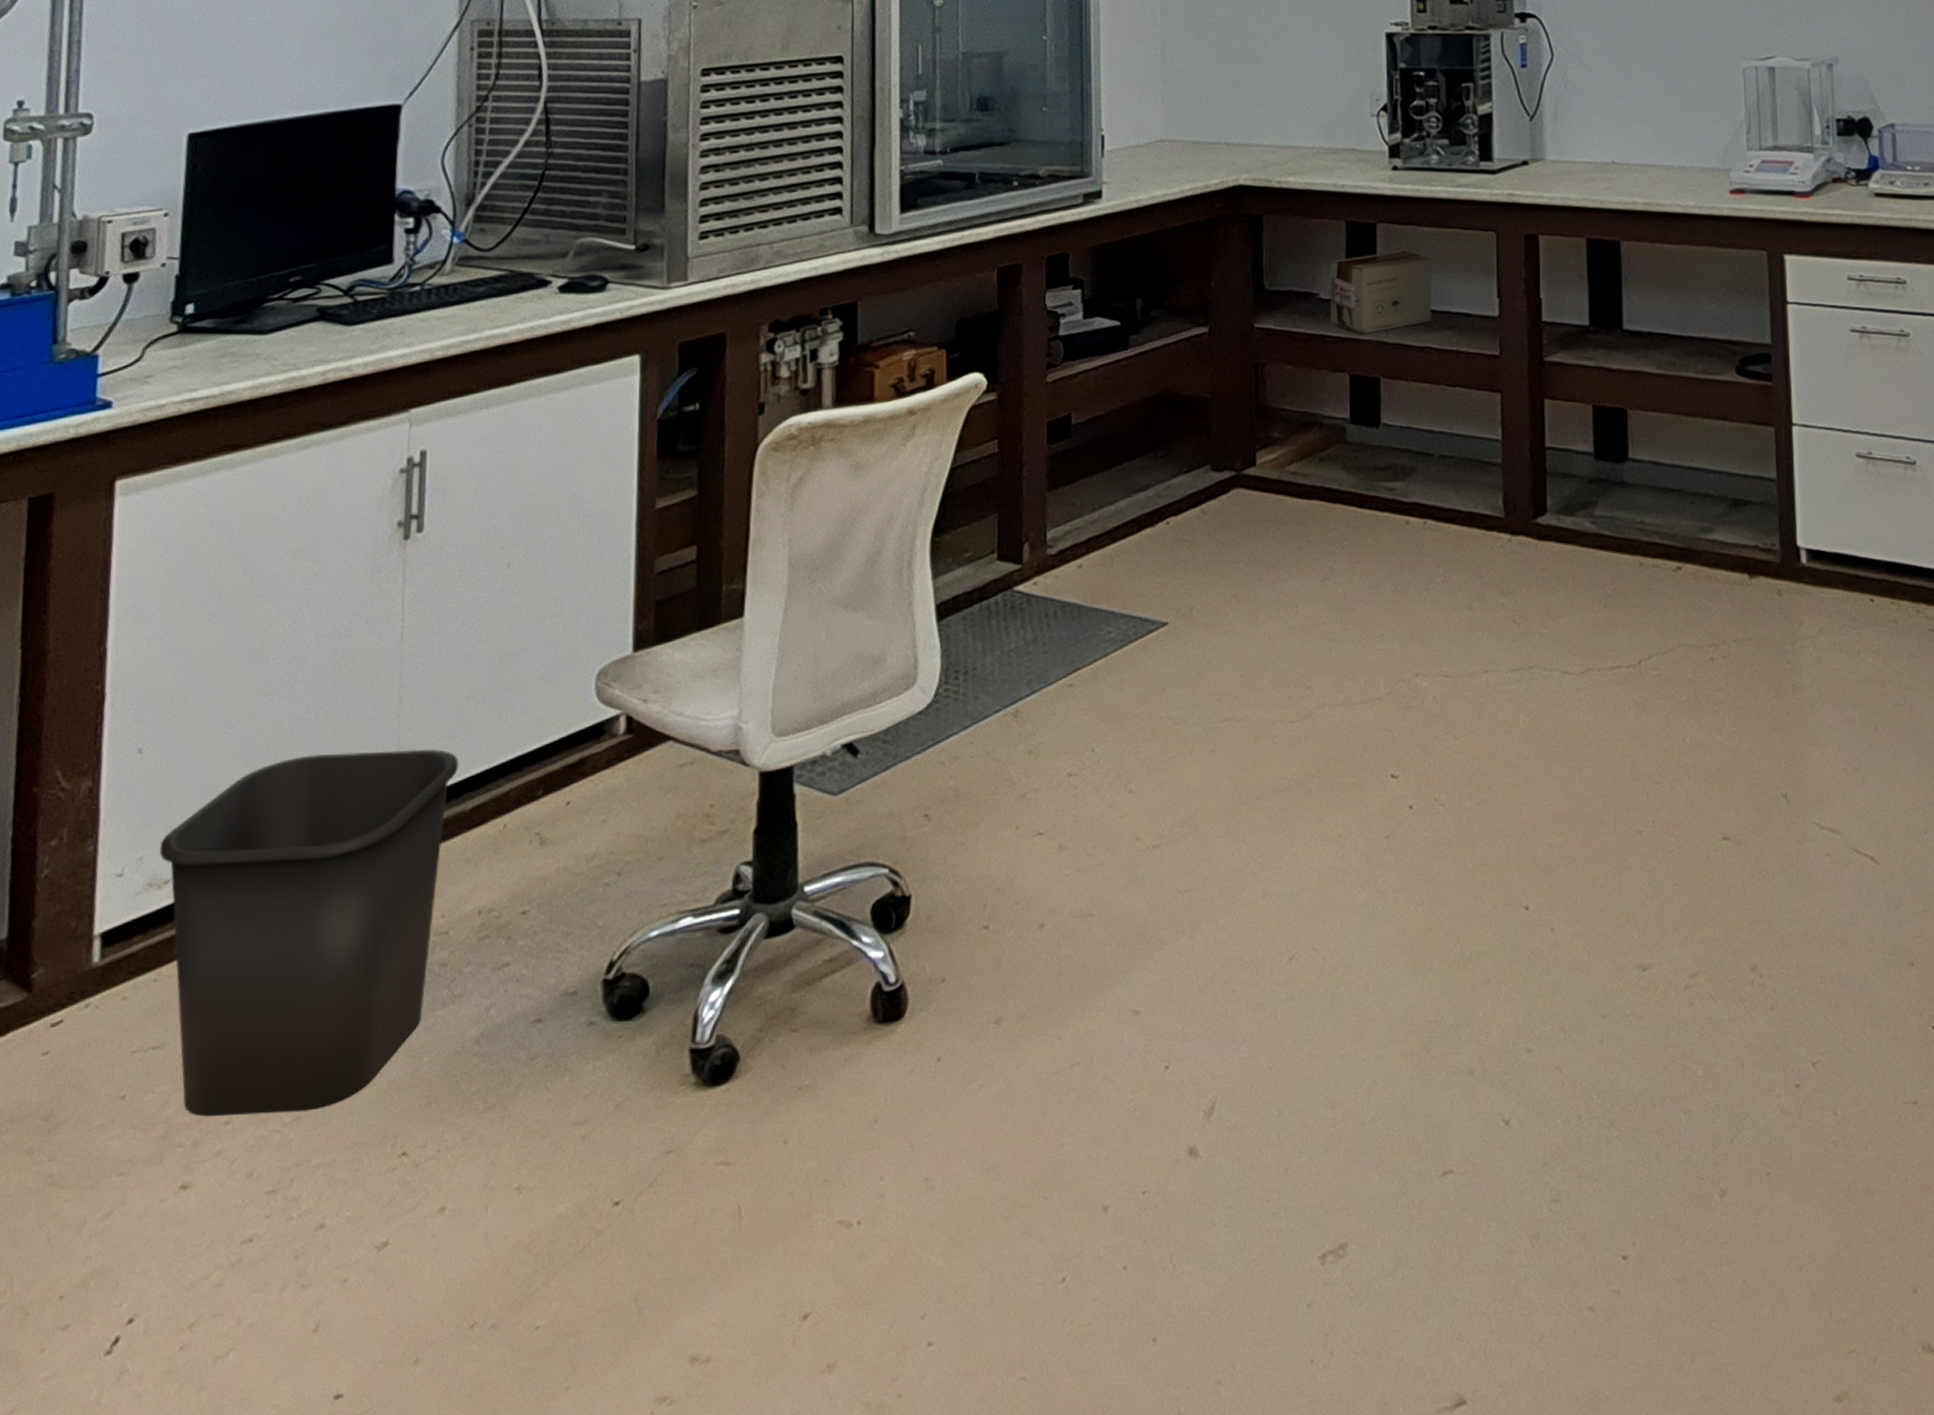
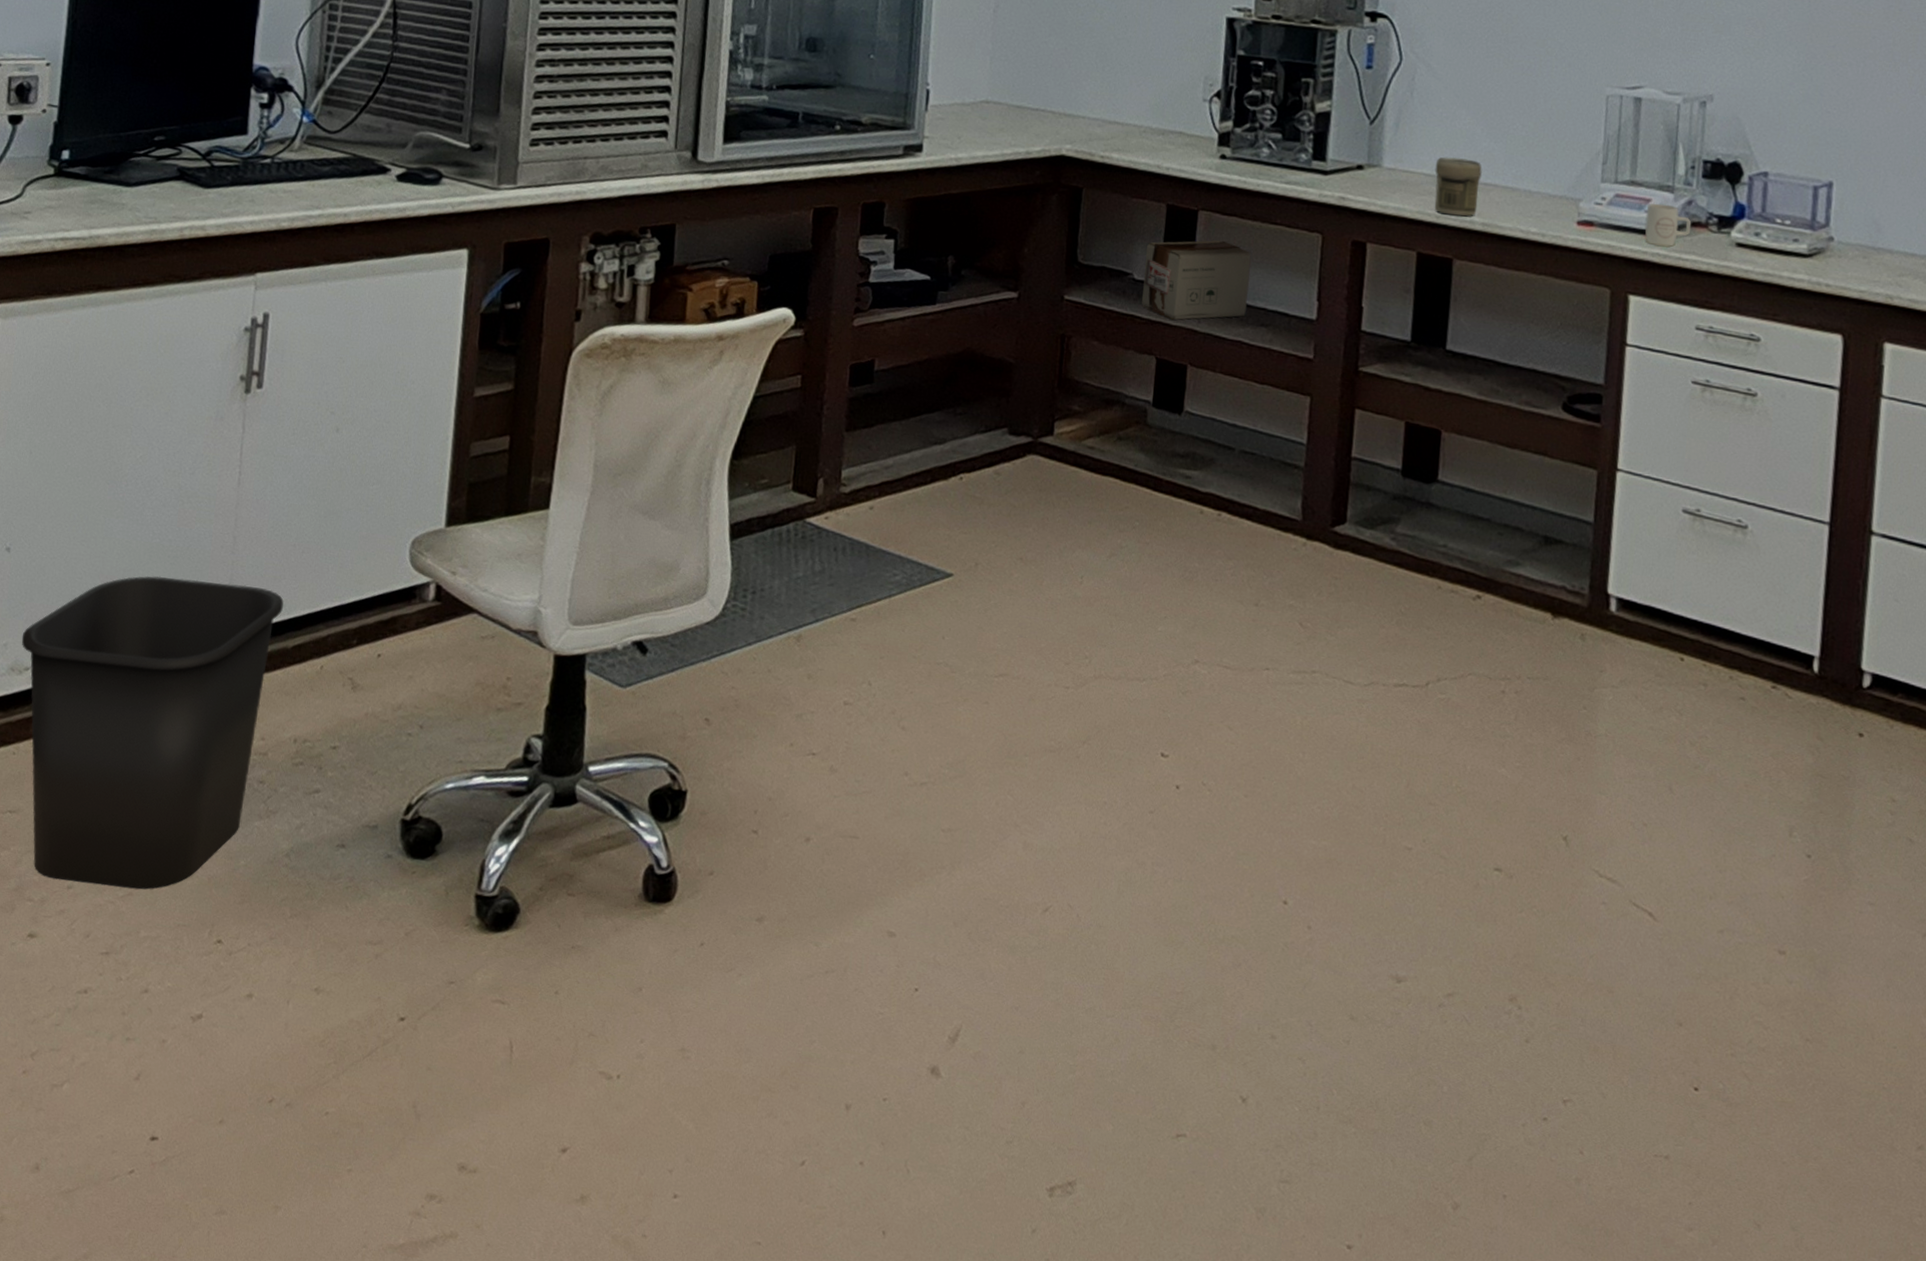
jar: none [1594,143,1638,199] -> present [1434,157,1482,217]
mug: none [1791,164,1833,205] -> present [1644,203,1691,248]

